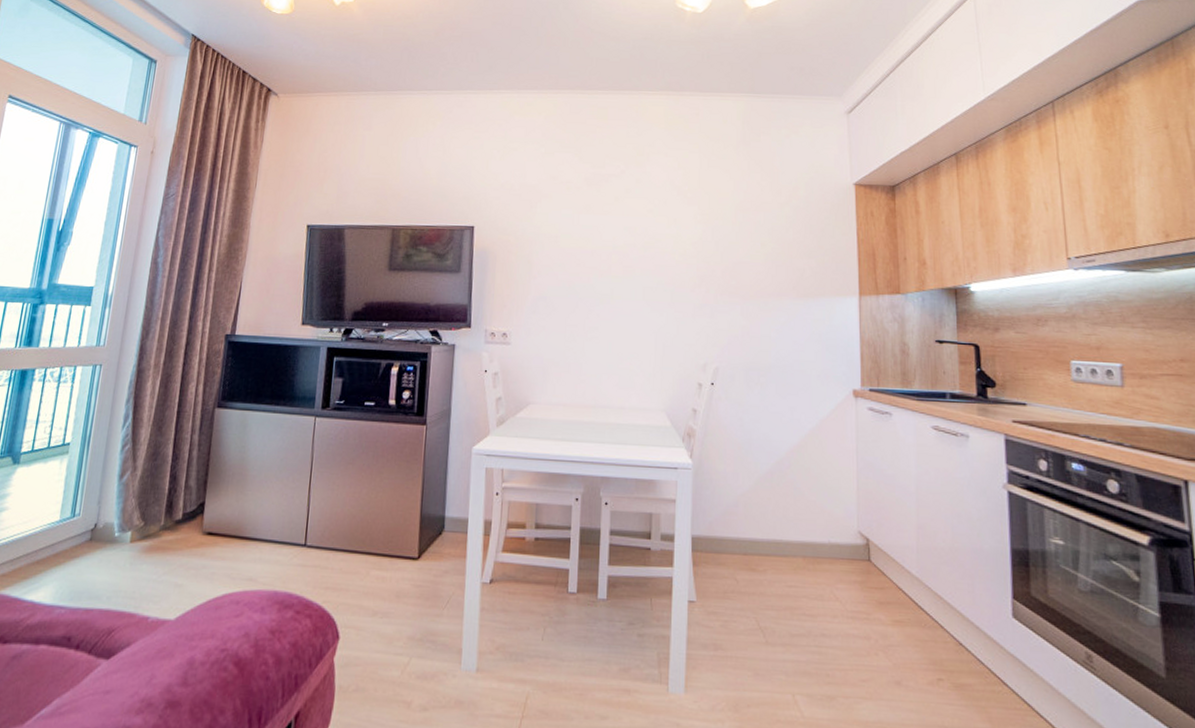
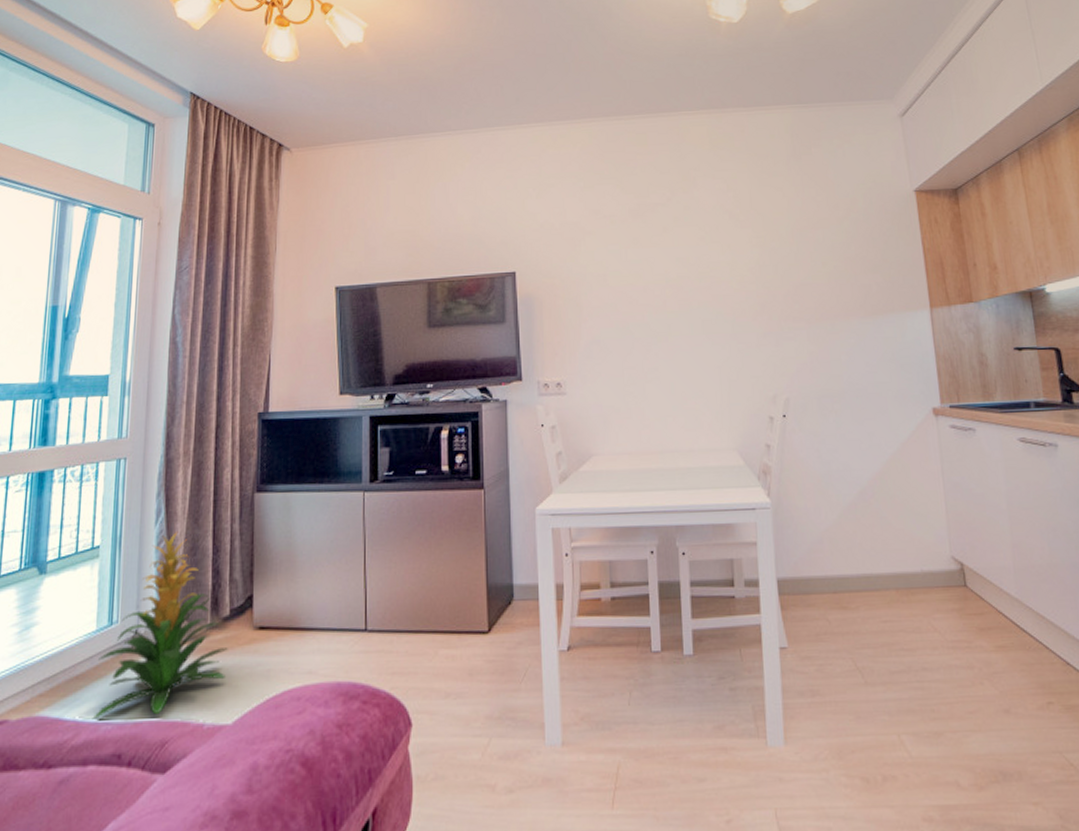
indoor plant: none [48,437,177,604] -> present [92,532,228,719]

